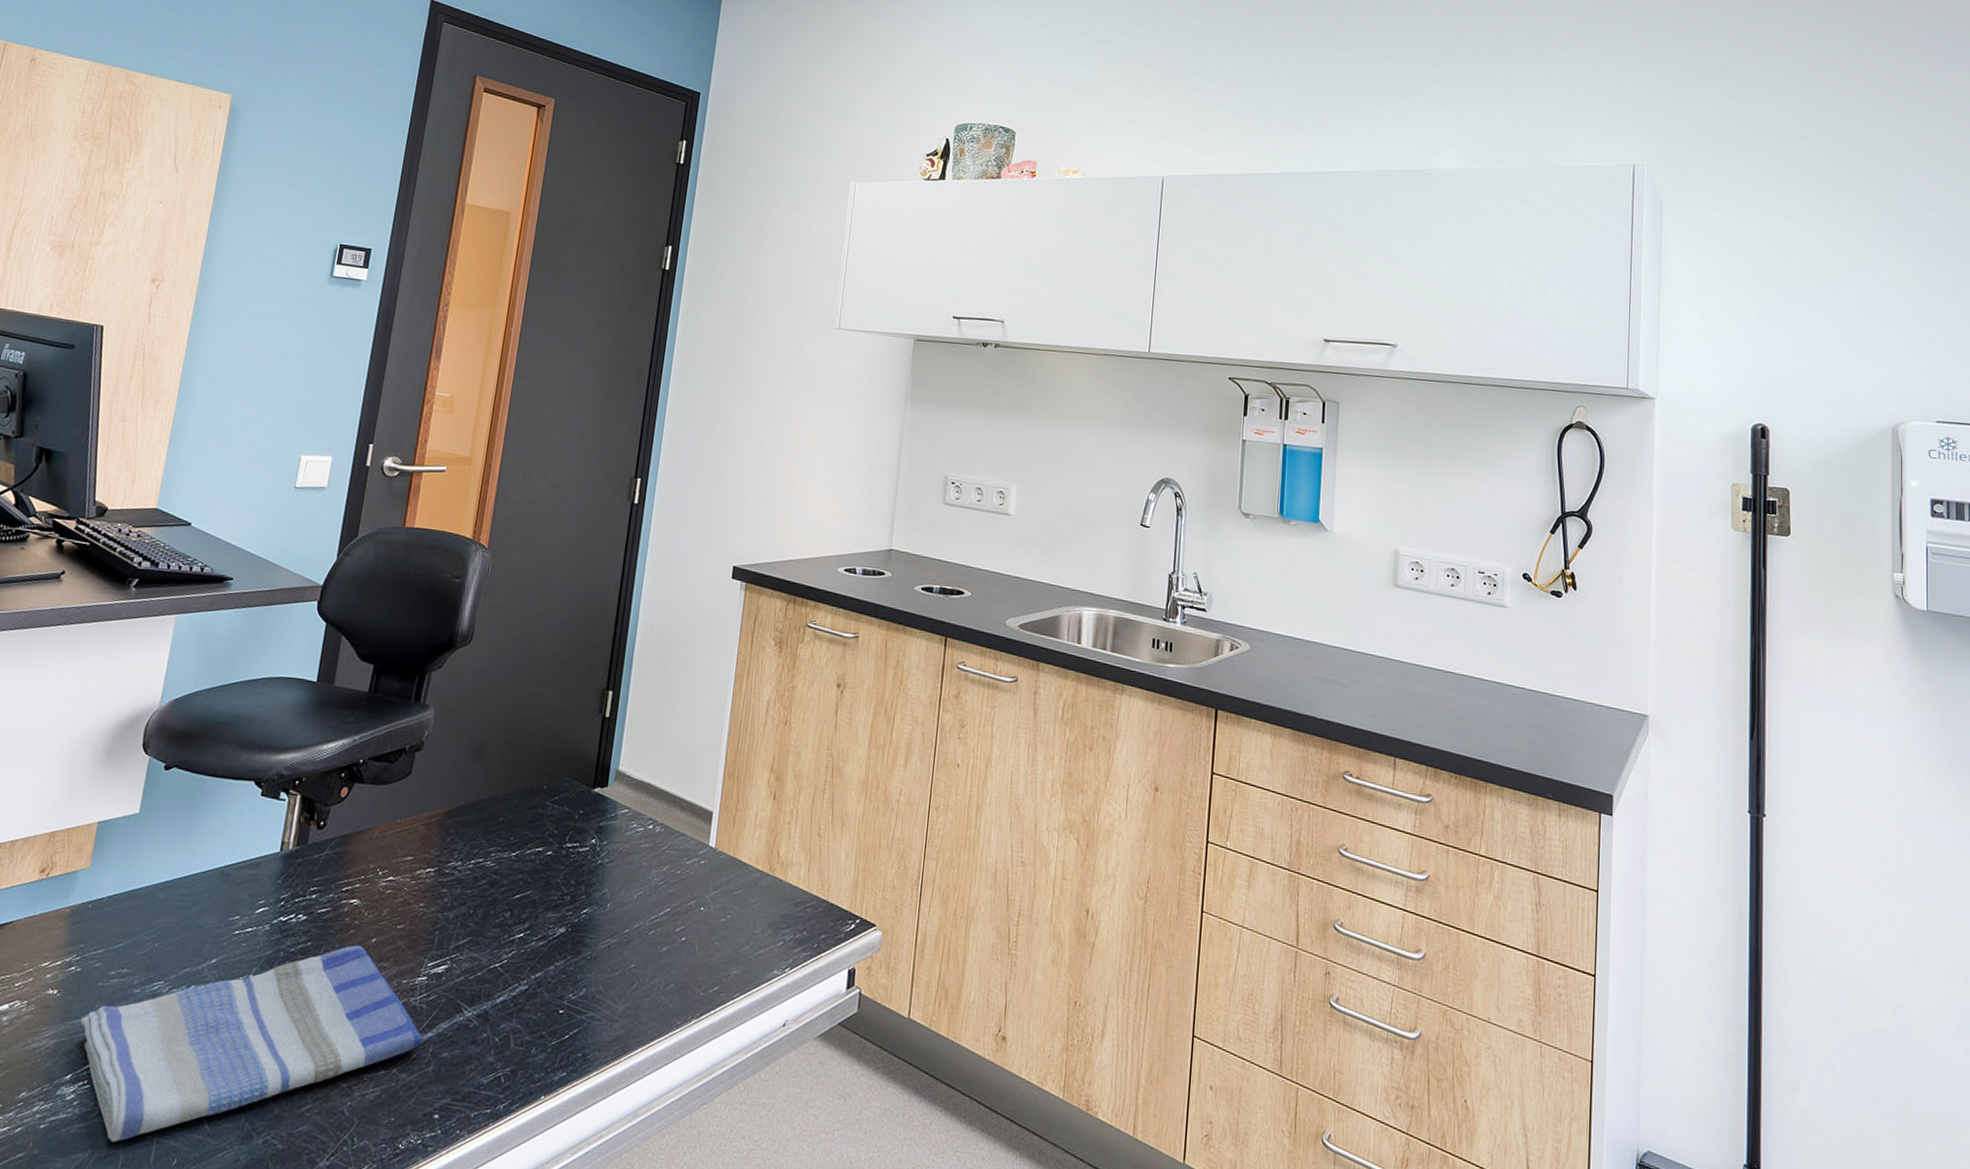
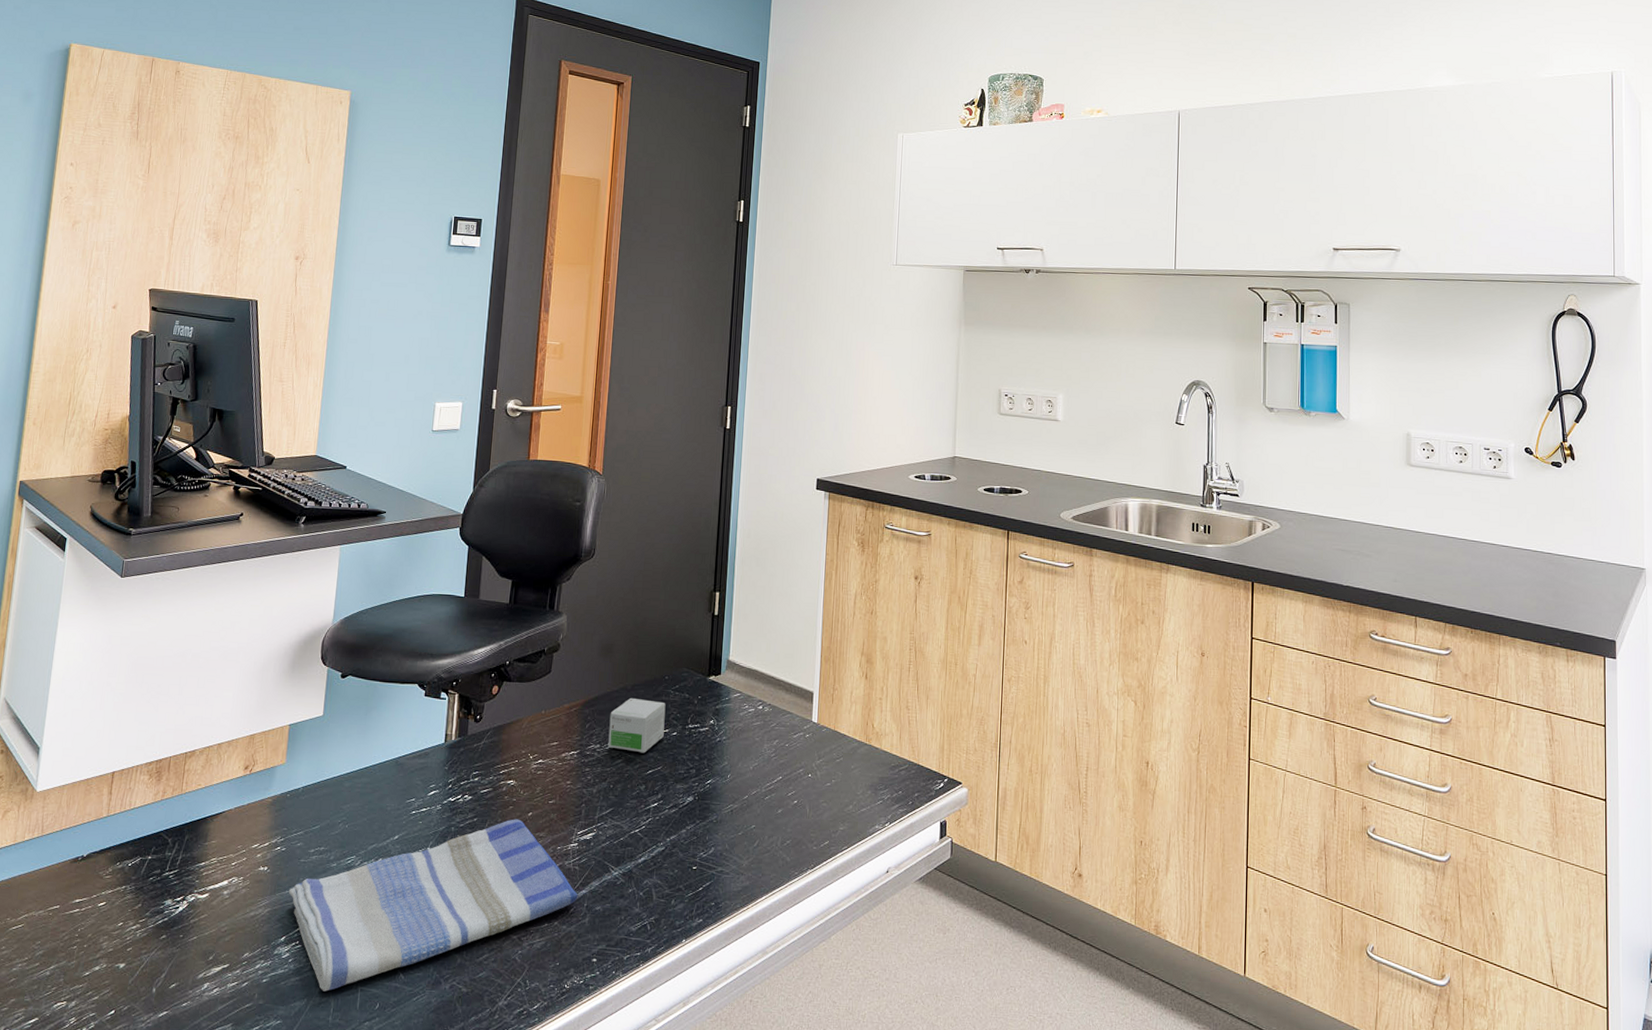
small box: none [471,808,542,875] -> present [608,697,666,753]

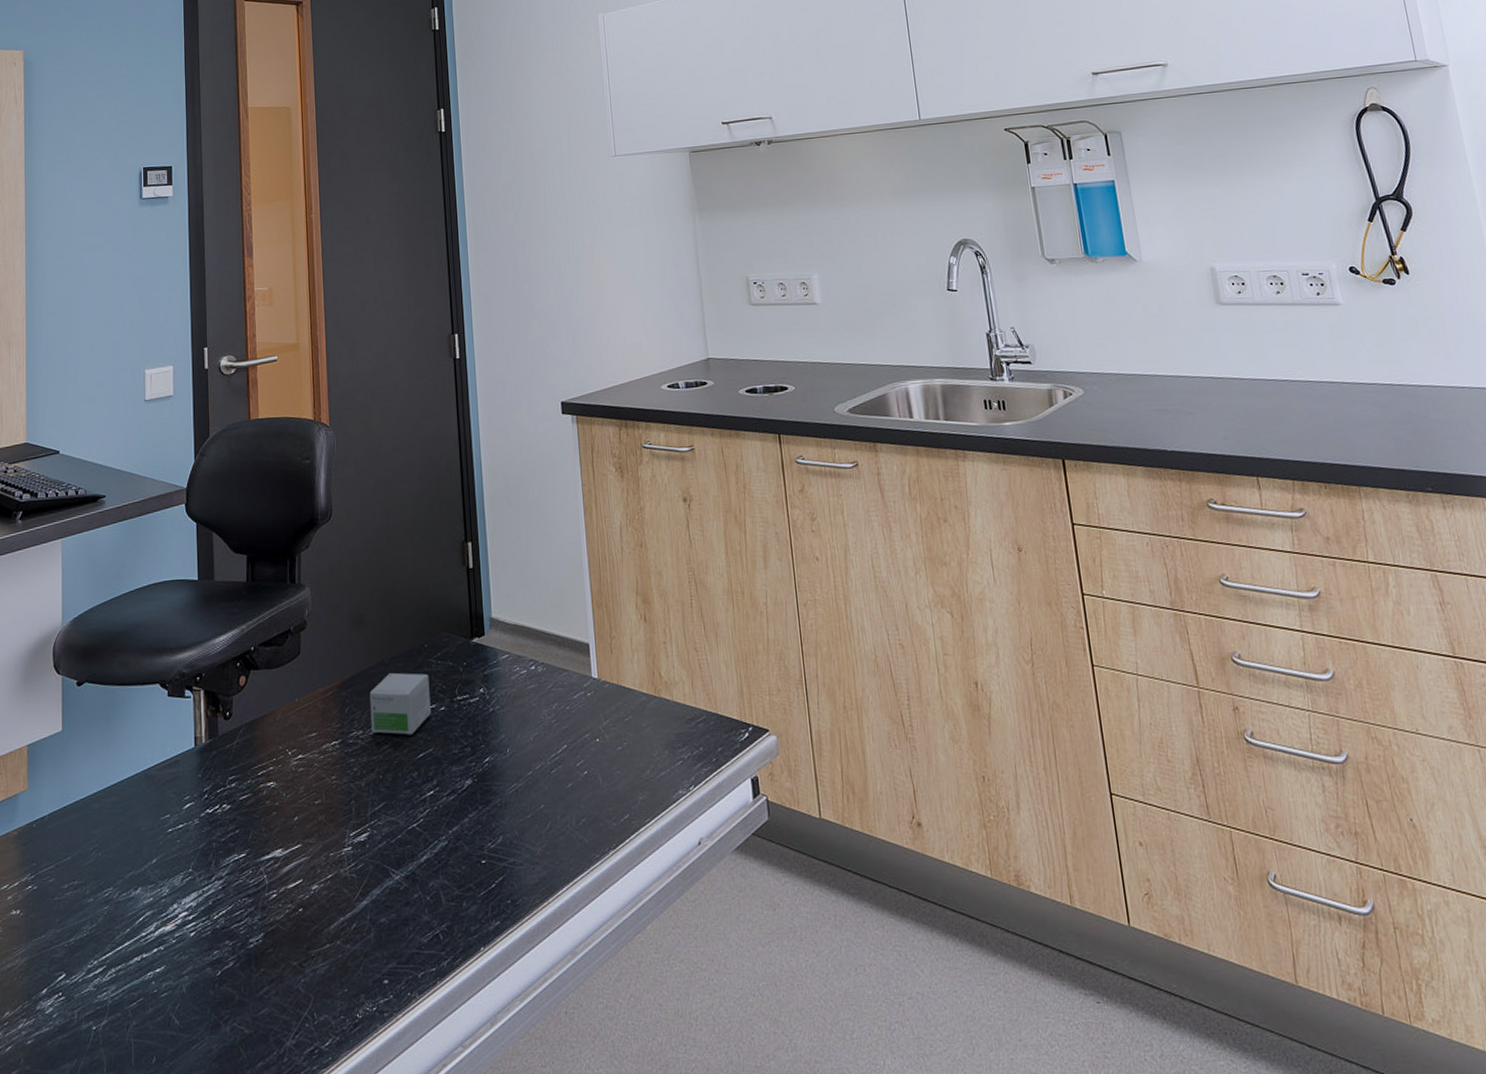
dish towel: present [288,819,578,992] -> none [45,826,359,1048]

